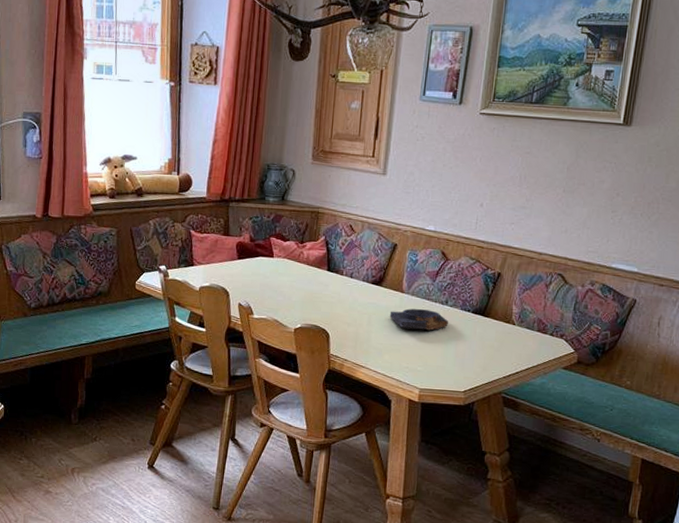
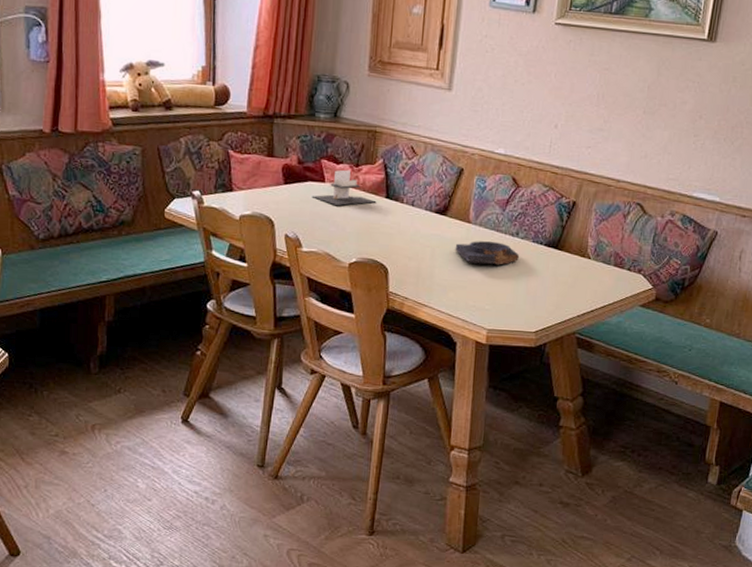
napkin holder: none [262,246,319,278] -> present [311,169,377,206]

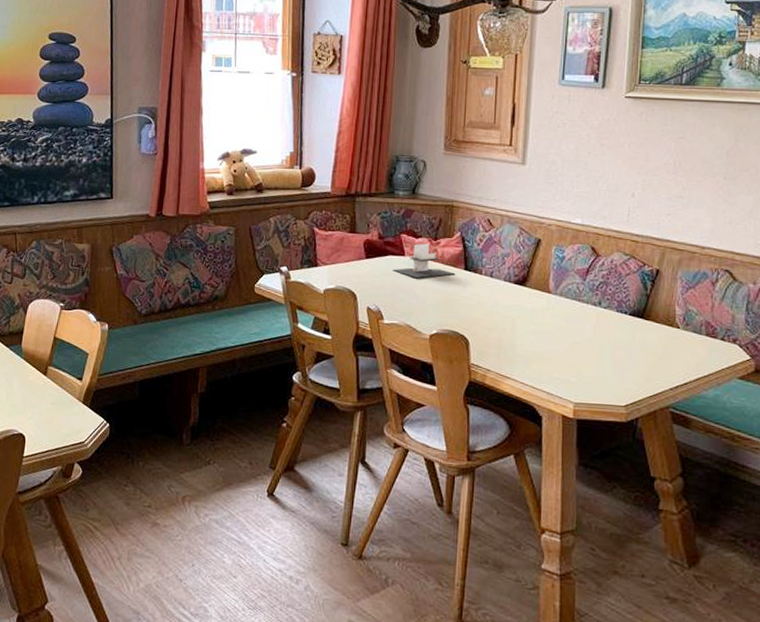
decorative bowl: present [455,241,520,265] -> none [536,311,604,336]

